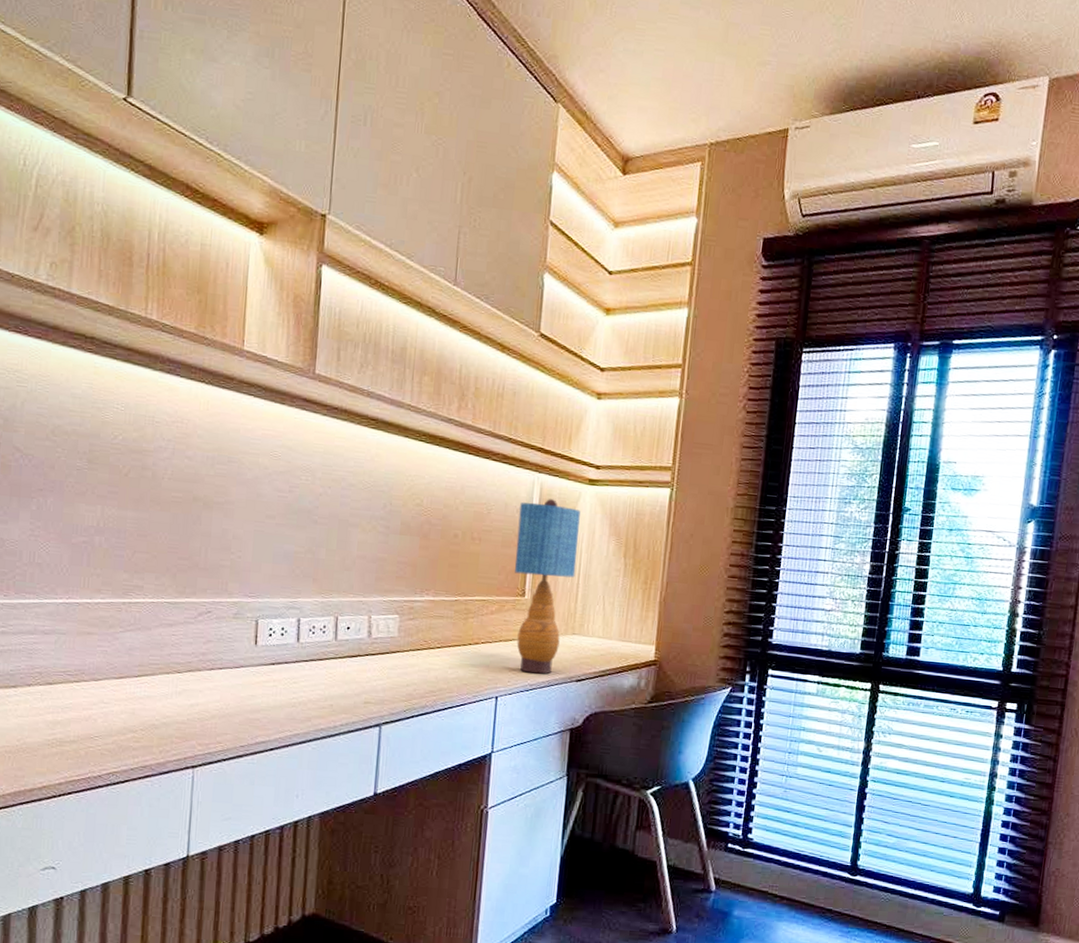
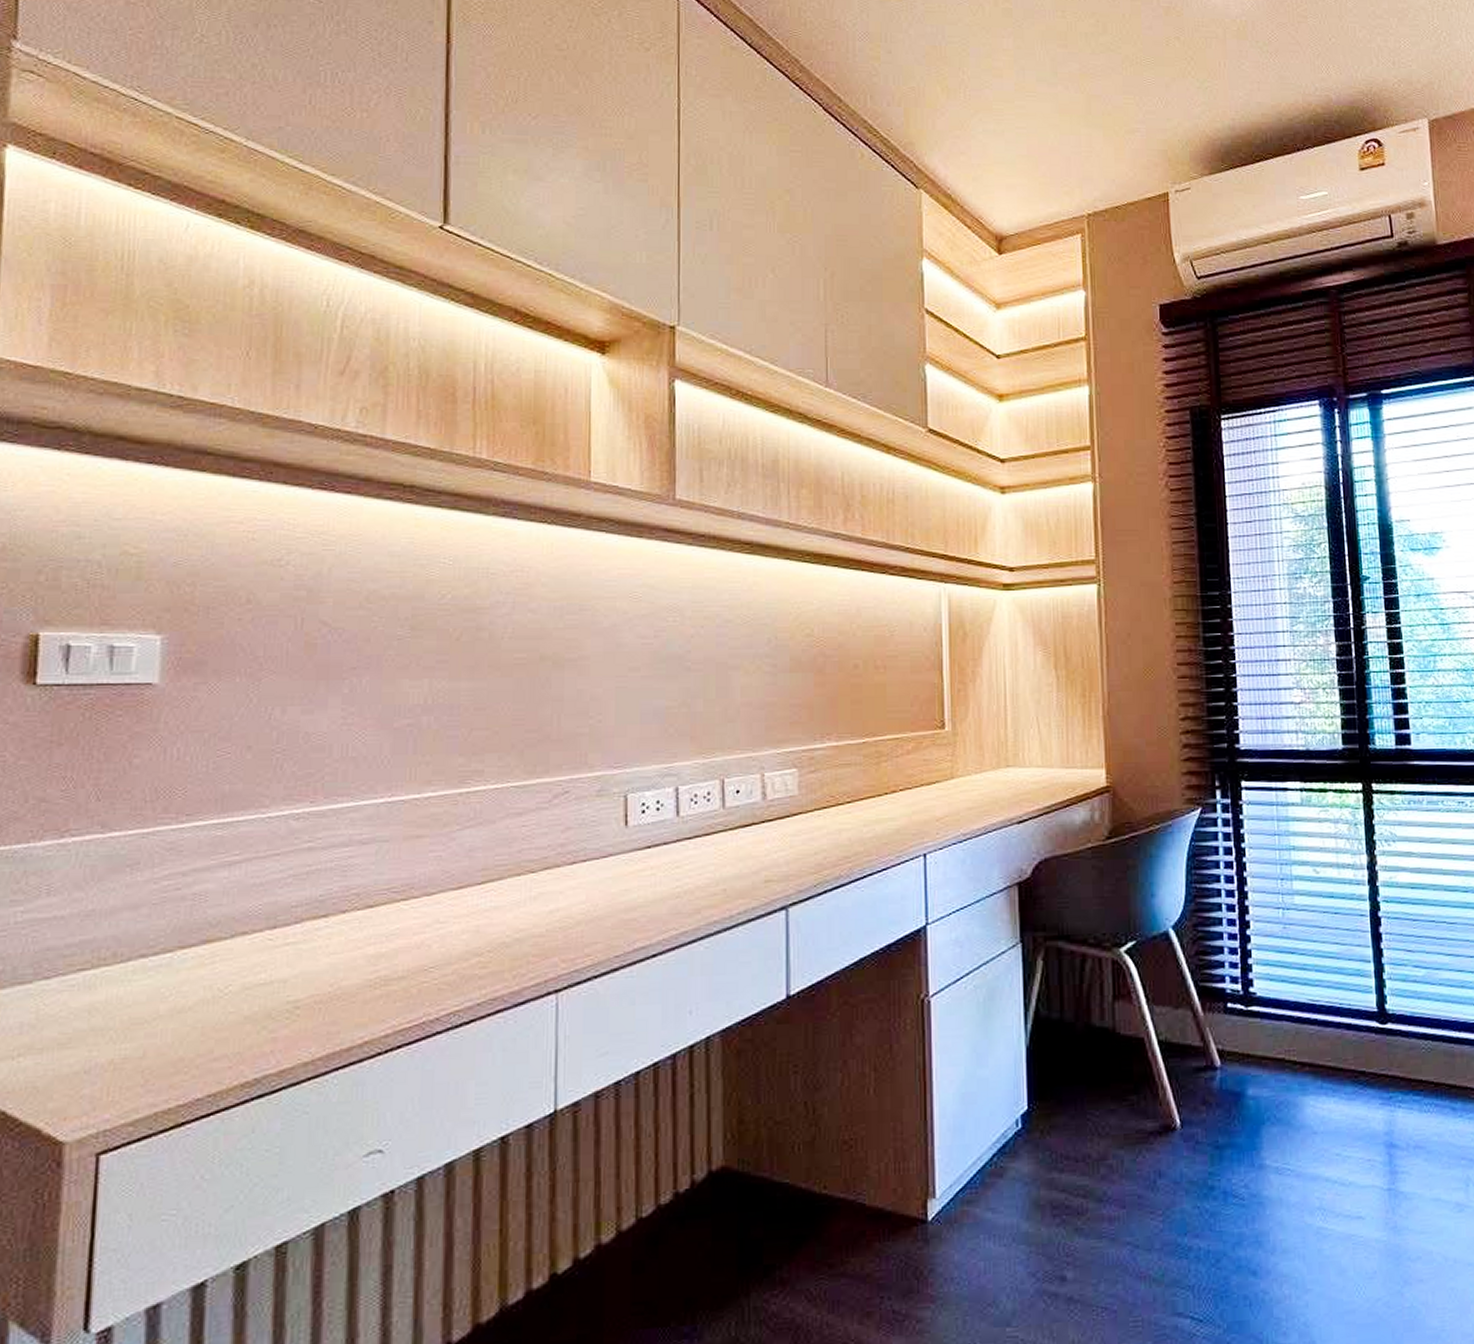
table lamp: present [515,499,581,674] -> none [927,611,1001,820]

